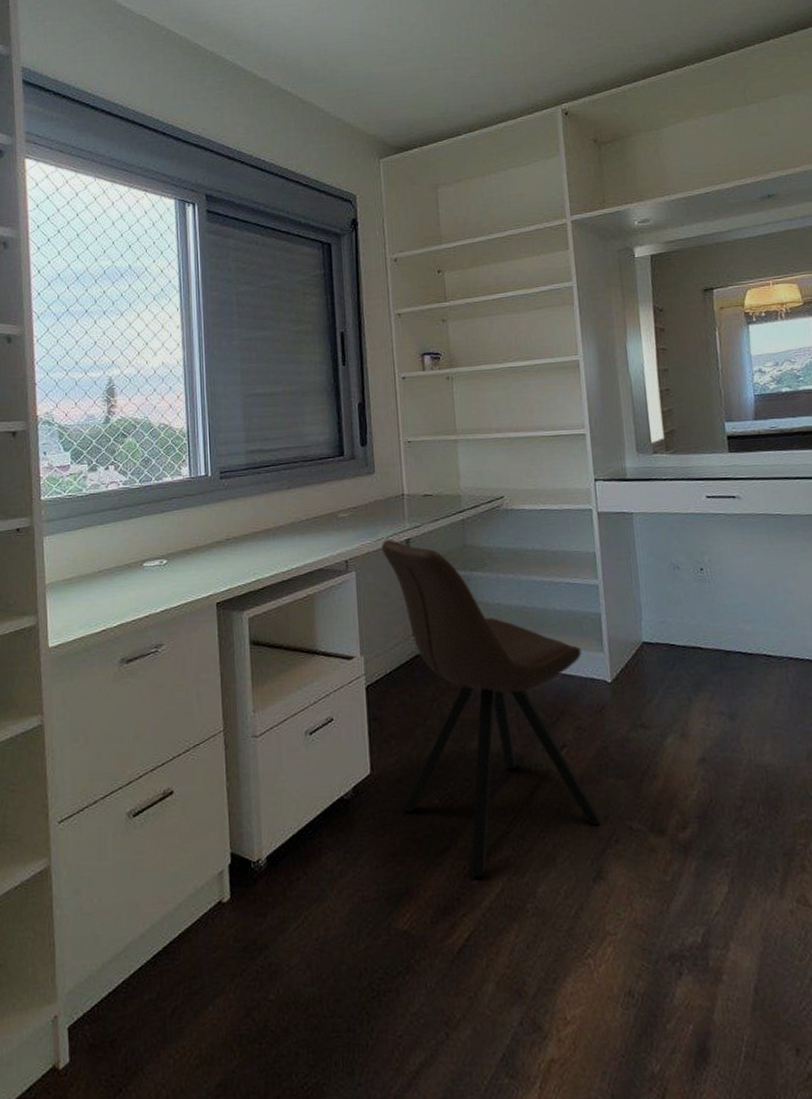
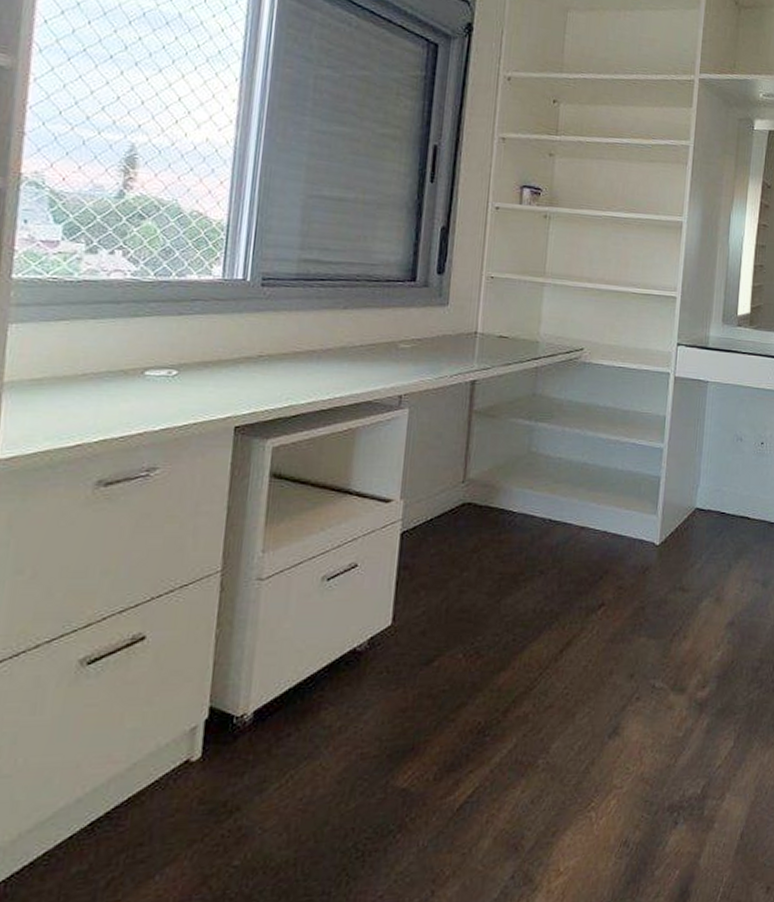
chair: present [381,540,601,878] -> none [422,379,636,734]

